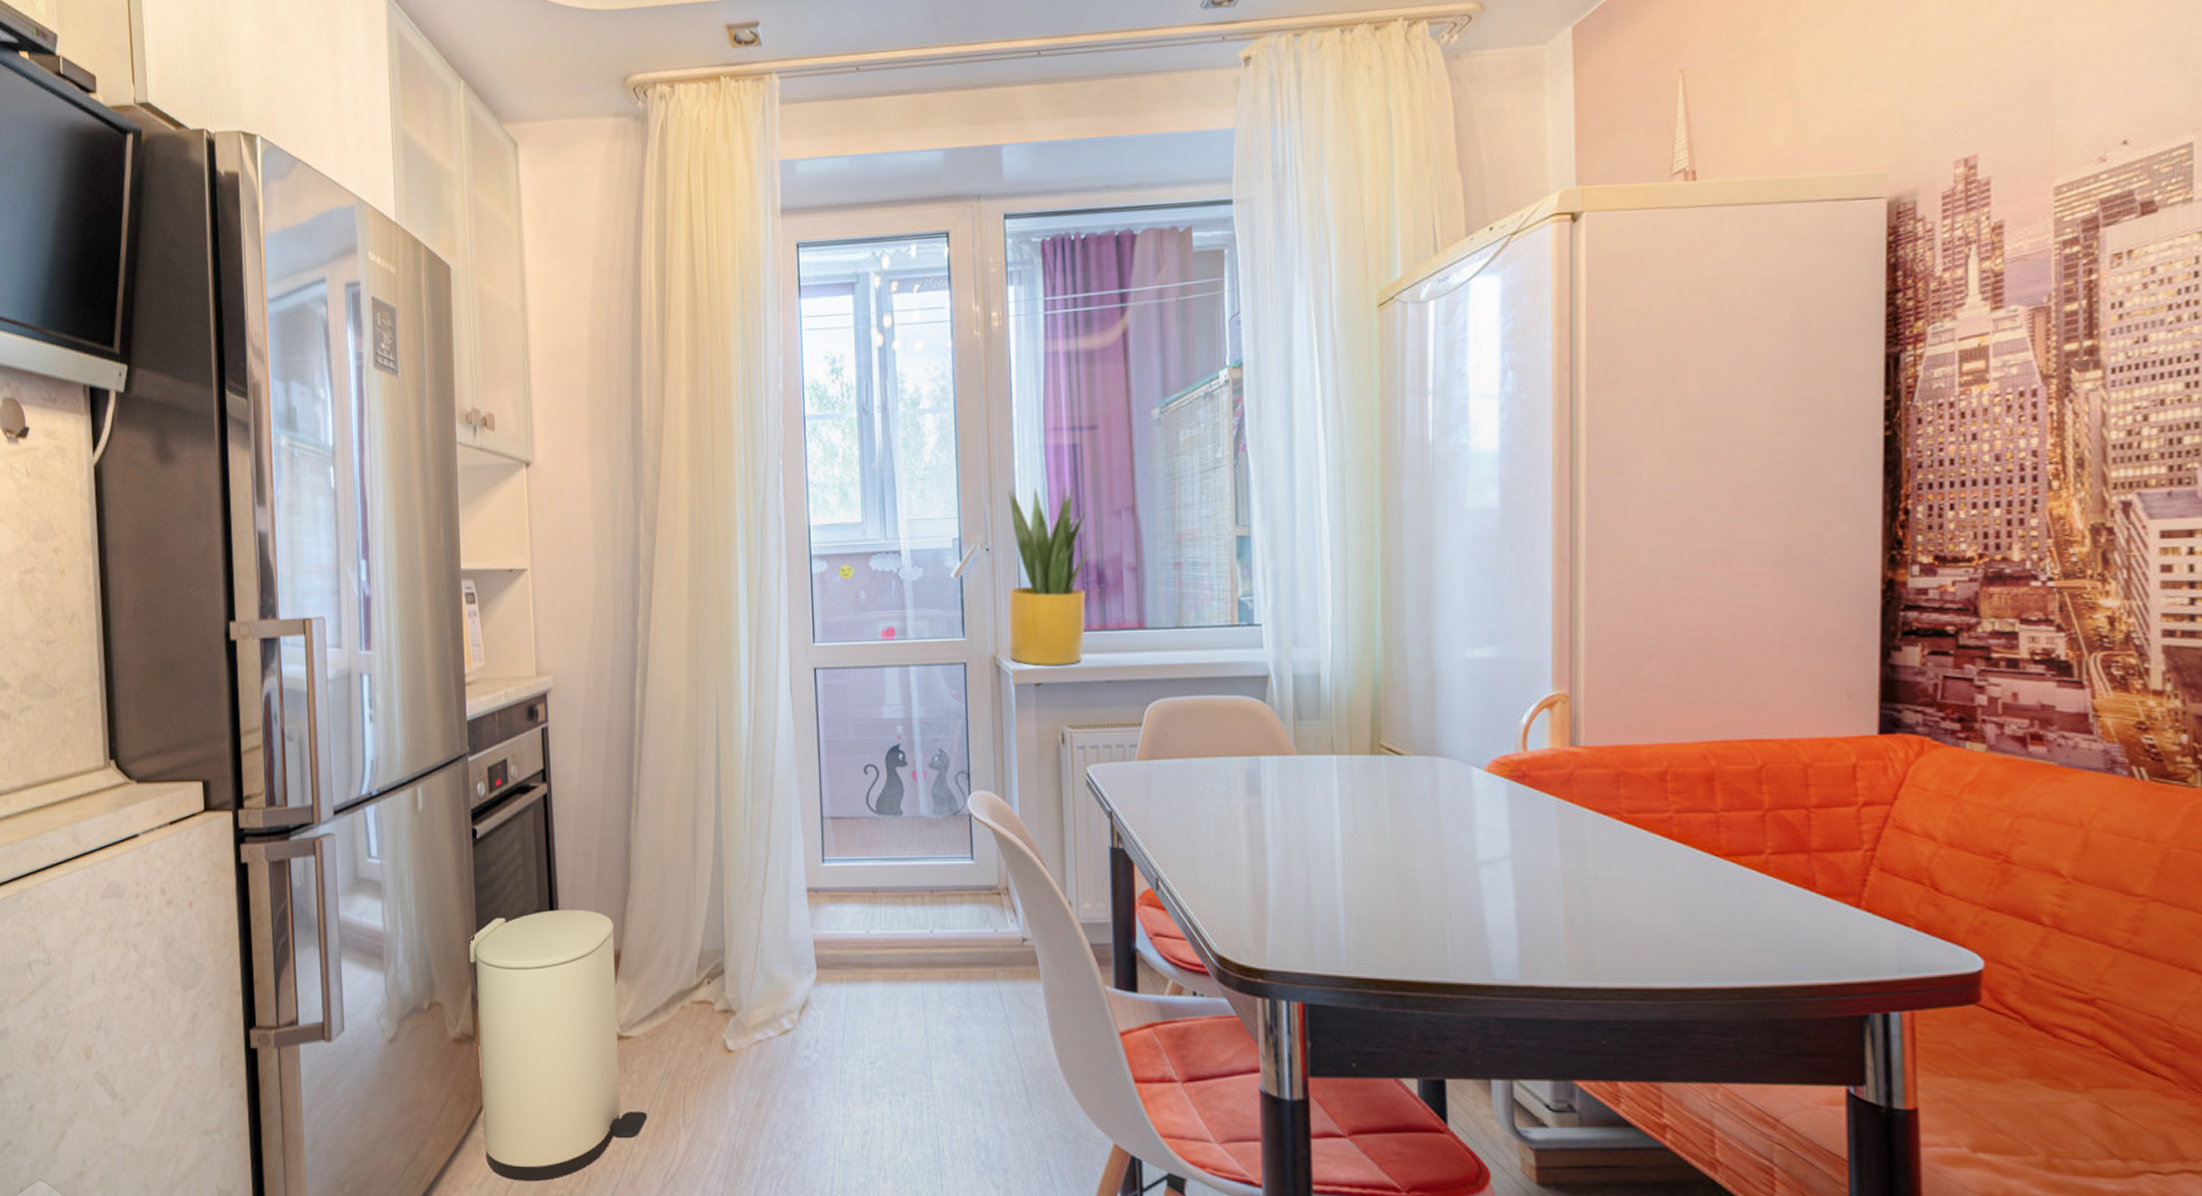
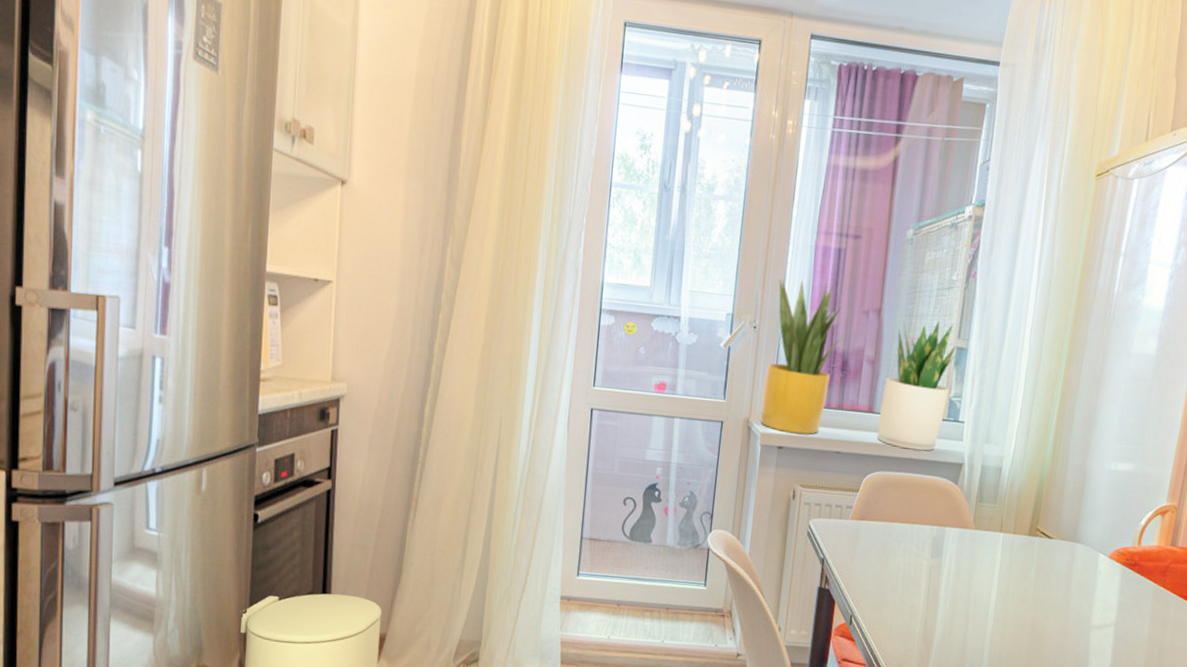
planter: none [1152,509,1238,667] -> present [877,321,957,451]

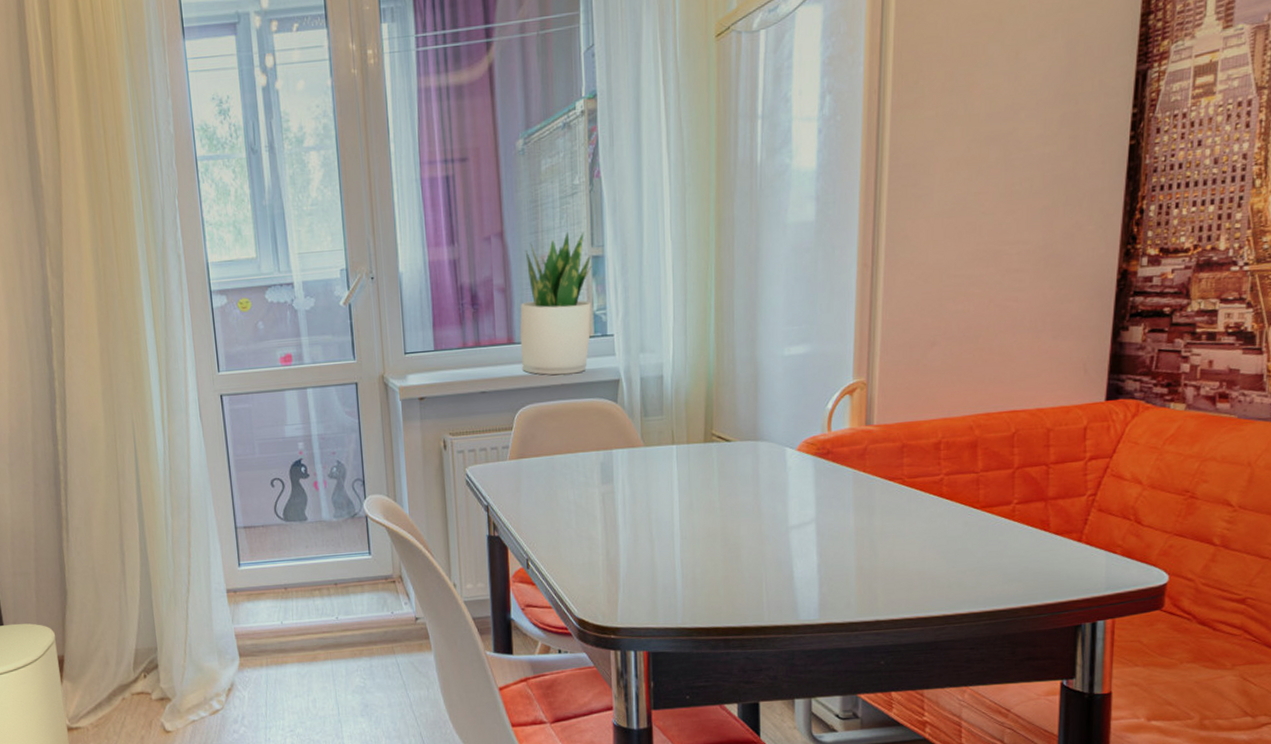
planter: present [760,278,848,435] -> none [389,211,471,382]

